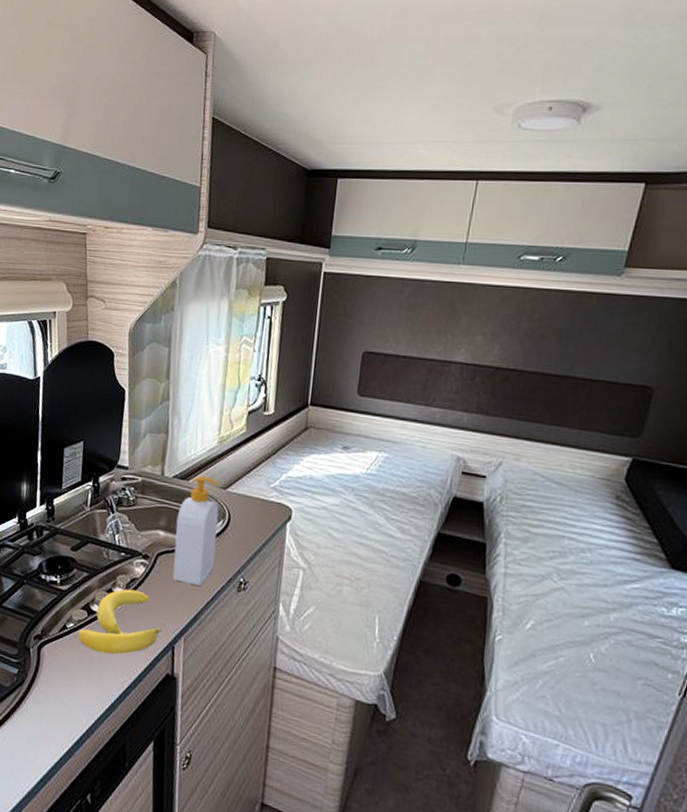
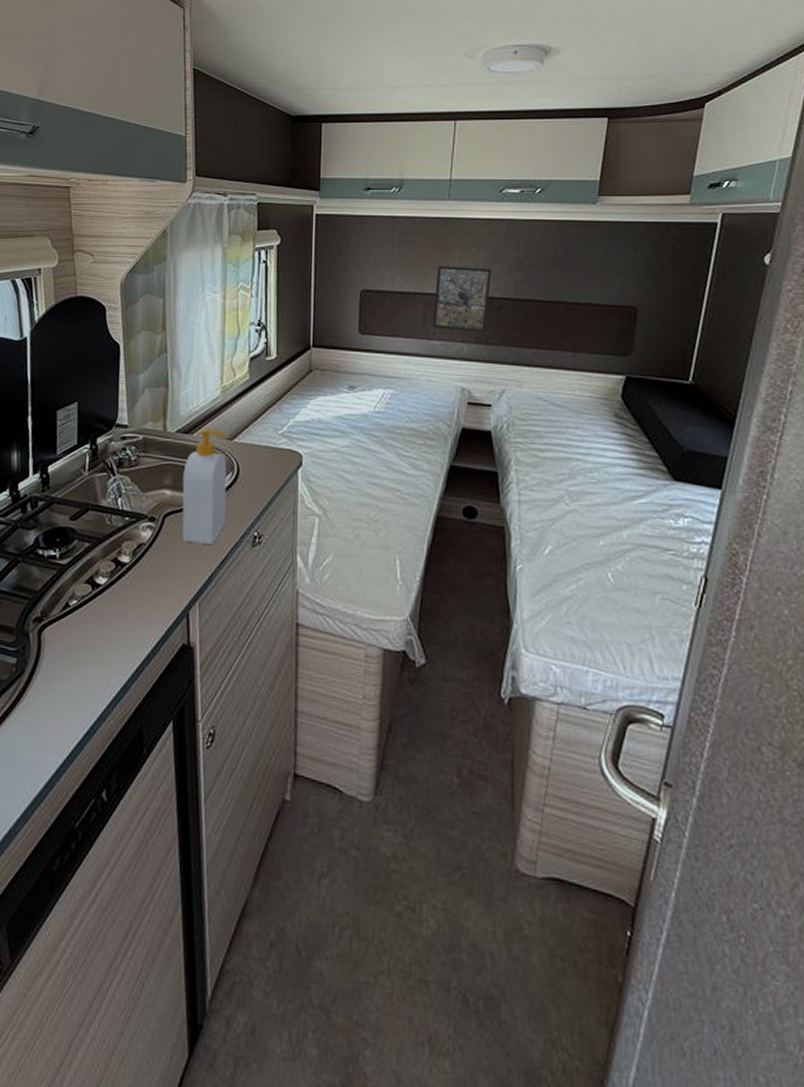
banana: present [78,589,162,655] -> none [82,556,174,630]
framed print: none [434,331,501,403] -> present [433,265,492,333]

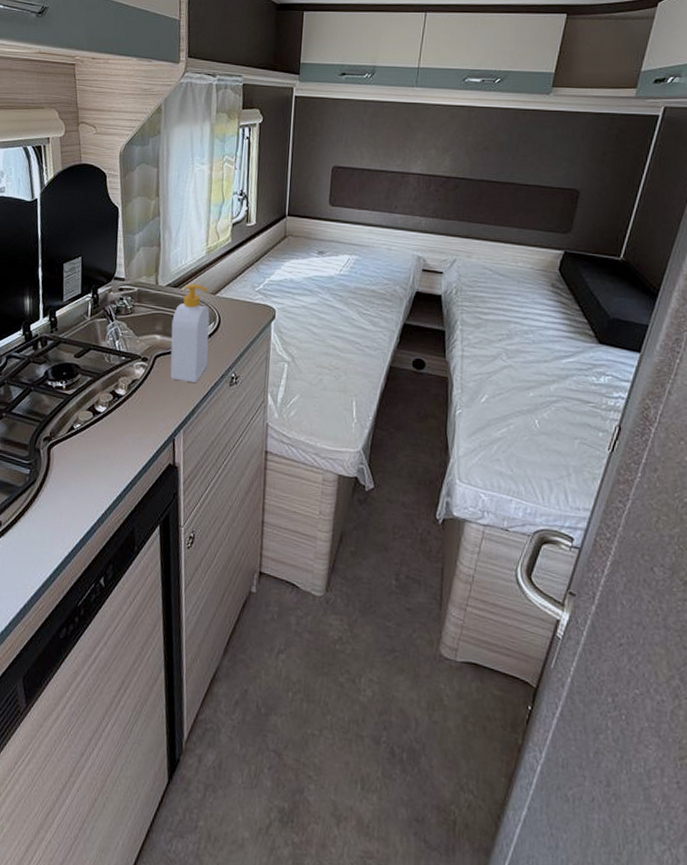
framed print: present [433,265,492,333] -> none [395,146,451,208]

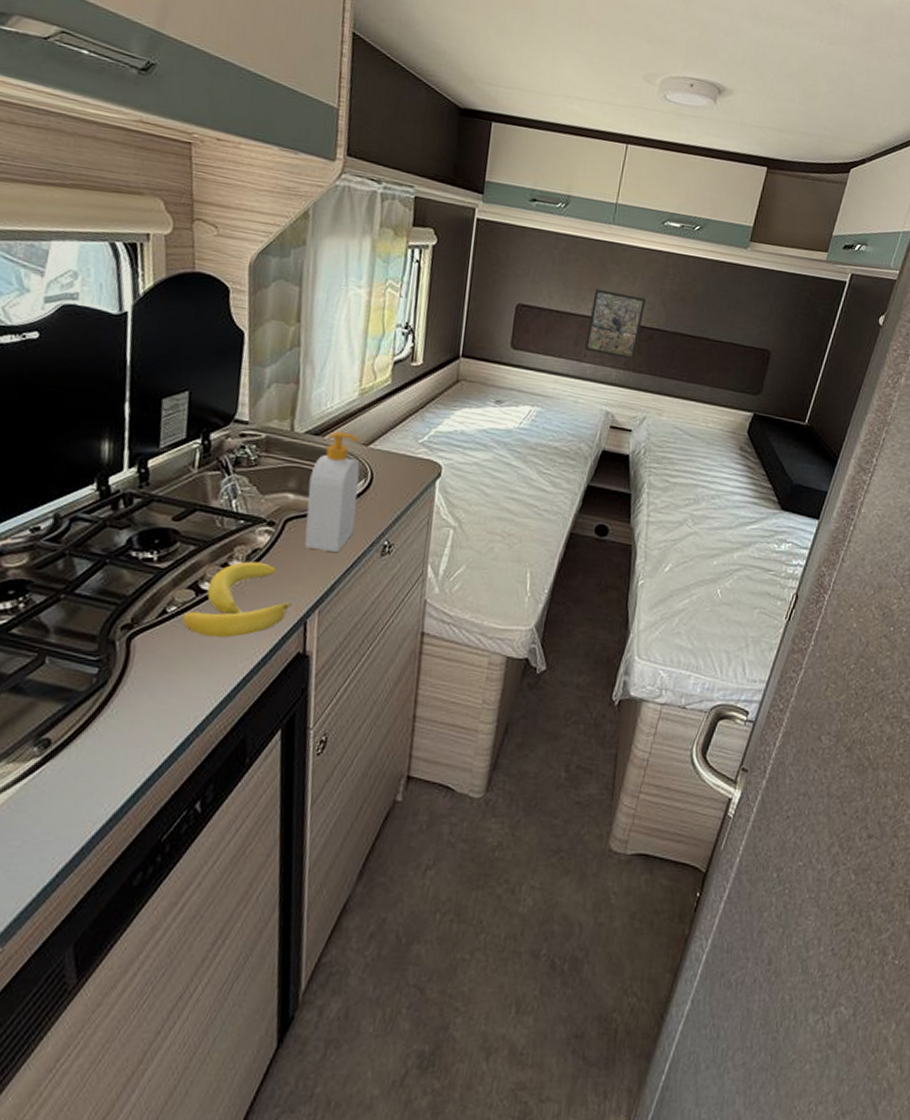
banana: none [85,389,163,450] -> present [182,561,291,638]
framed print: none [395,146,451,208] -> present [585,288,646,360]

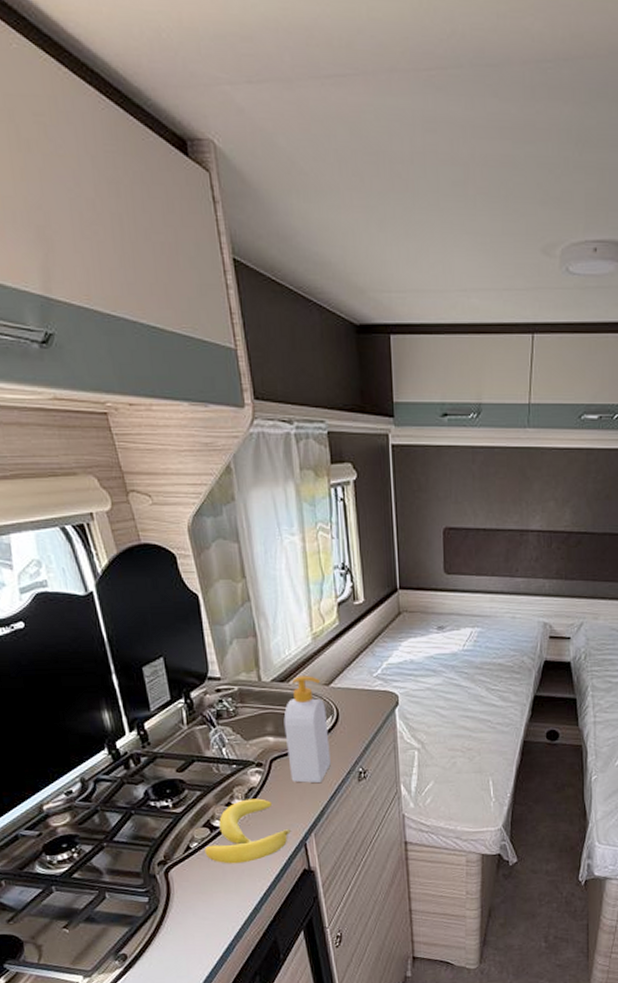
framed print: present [585,288,646,360] -> none [515,499,571,568]

